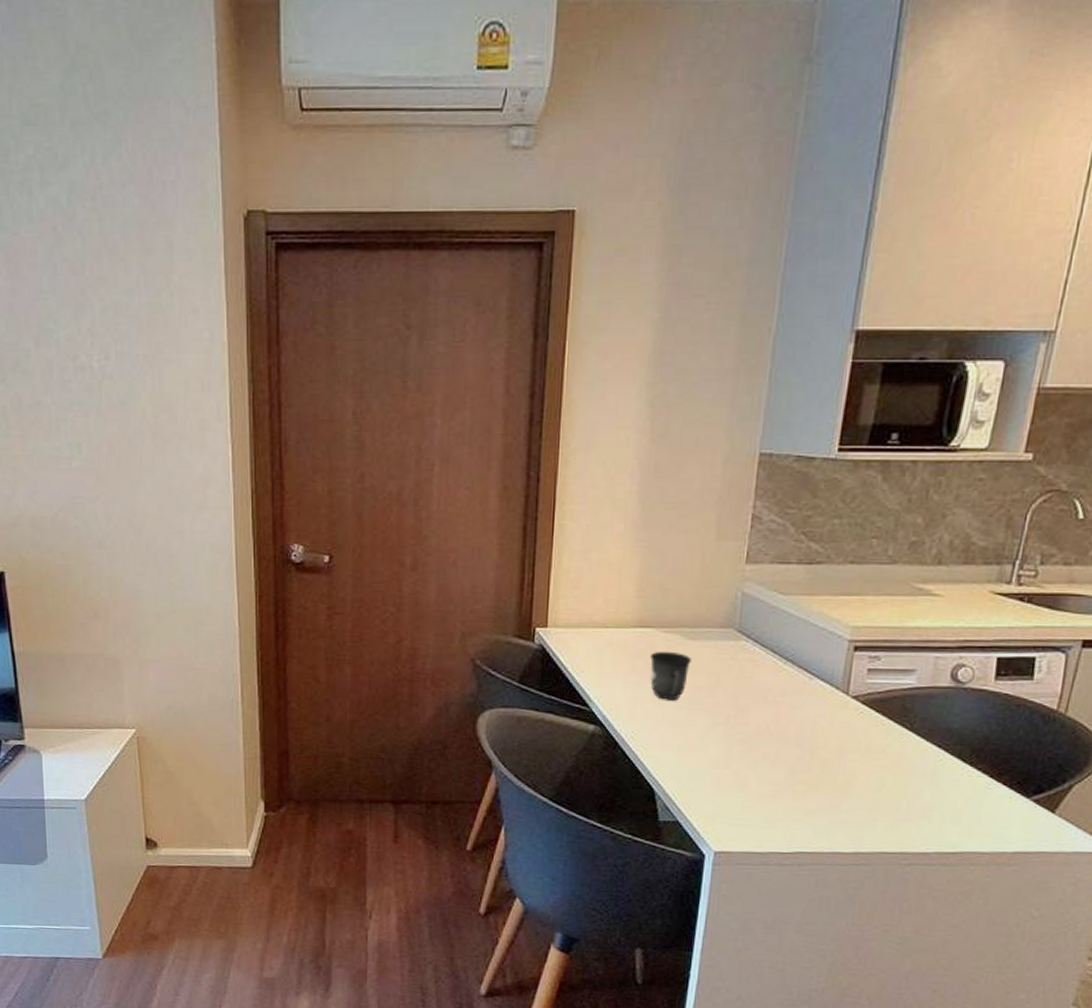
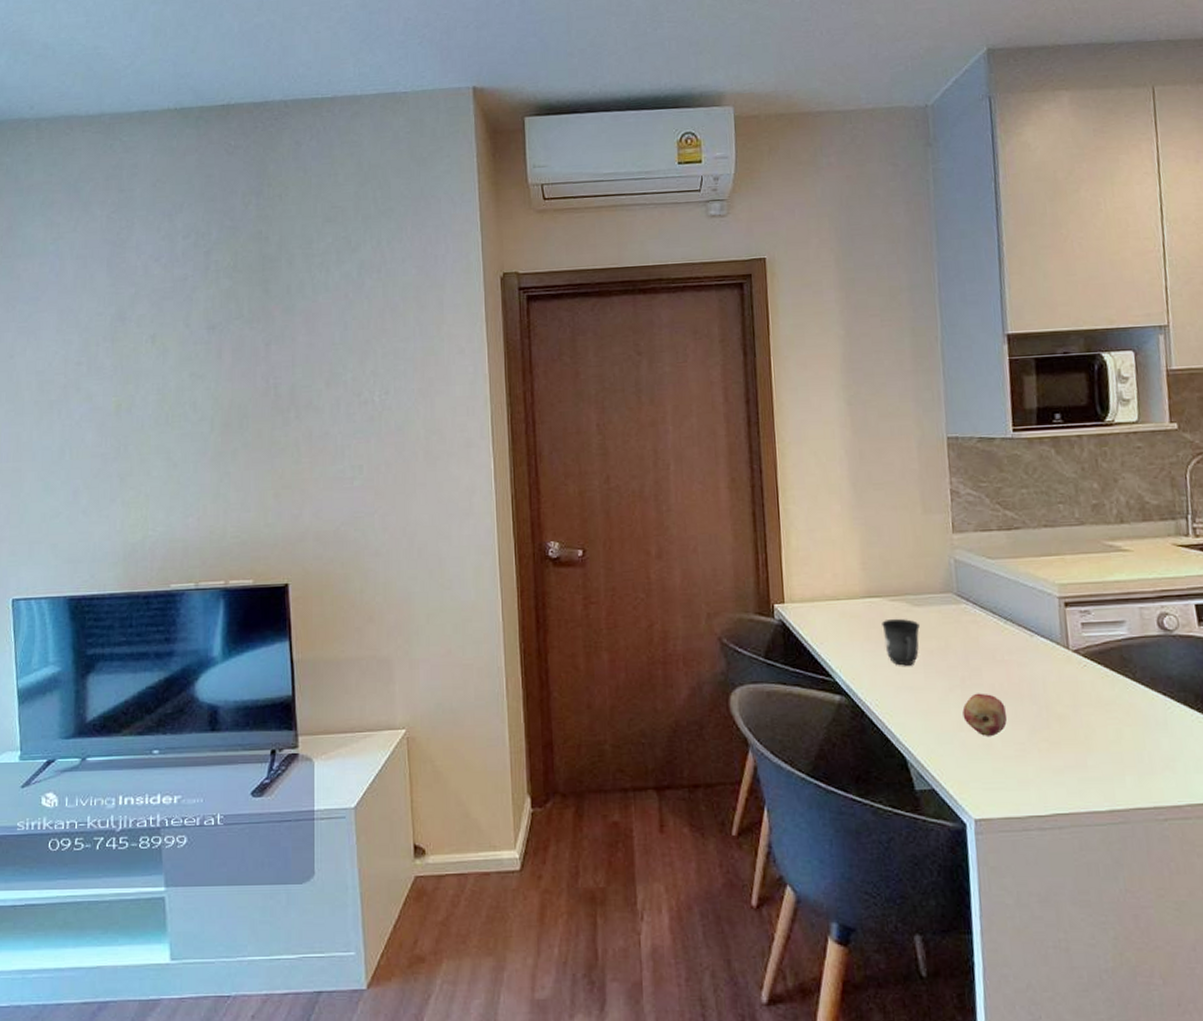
fruit: none [721,732,768,775] -> present [962,693,1008,736]

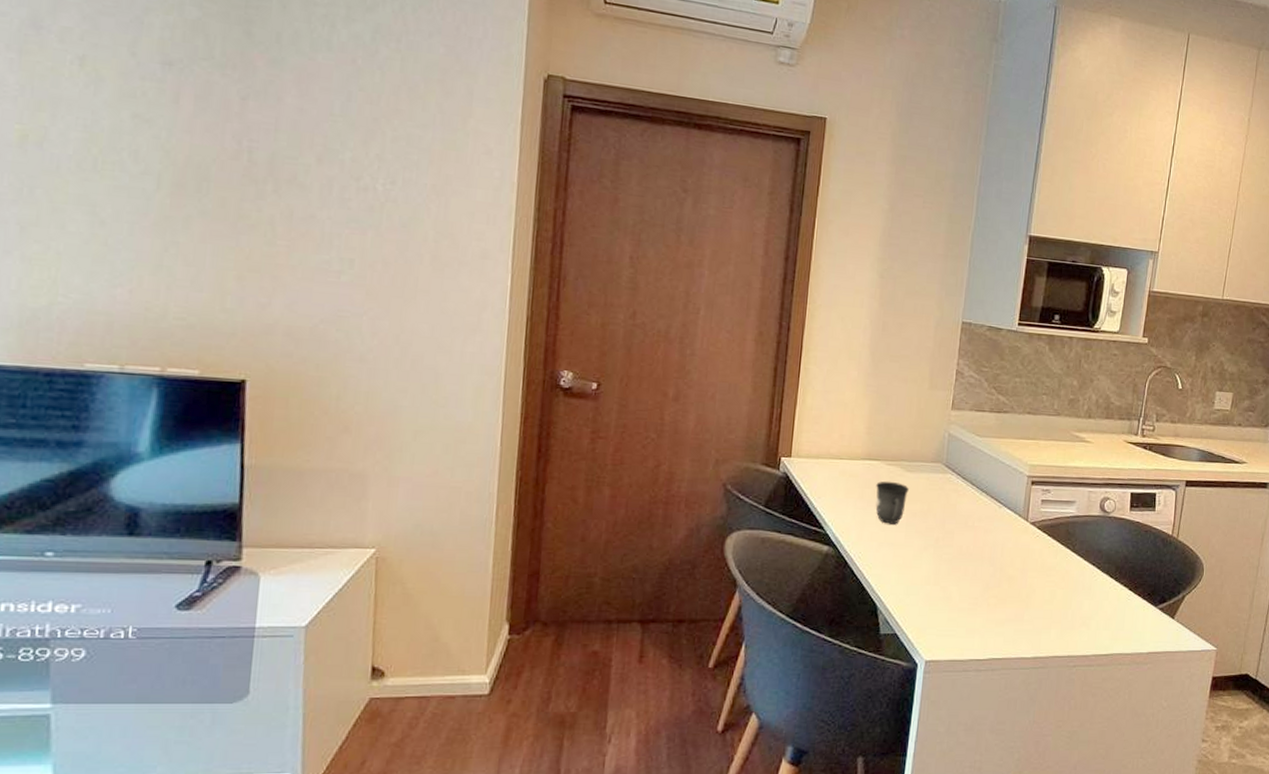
fruit: present [962,693,1008,736] -> none [931,553,968,590]

